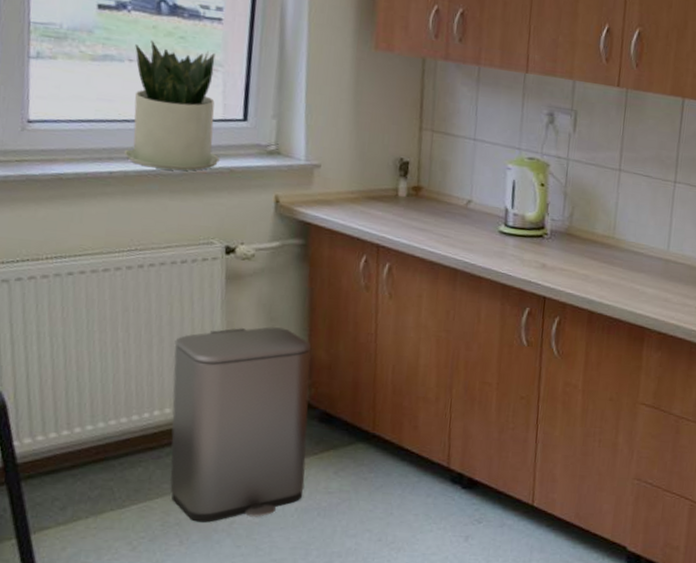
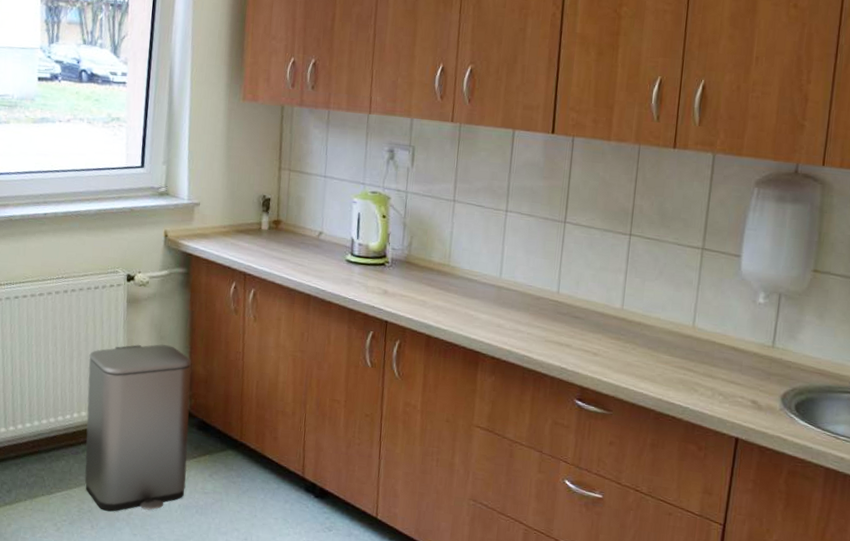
planter: present [123,40,220,171] -> none [54,103,124,211]

